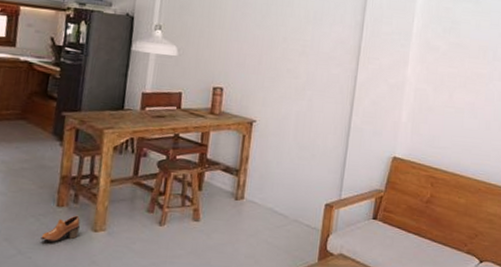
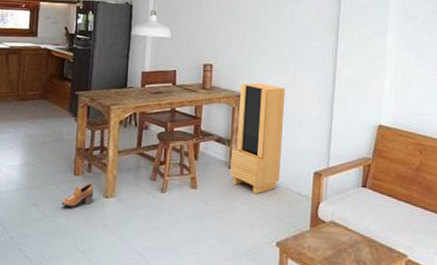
storage cabinet: none [237,109,301,226] -> present [230,82,286,194]

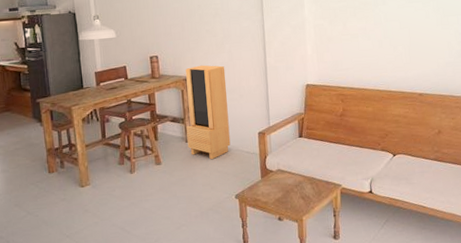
shoe: present [61,183,94,208] -> none [42,177,71,202]

